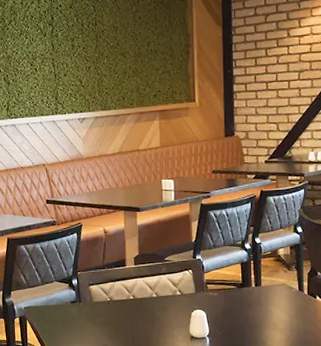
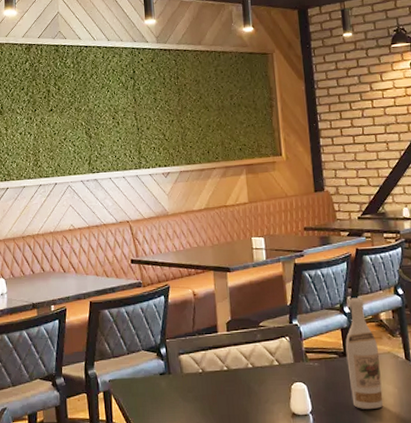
wine bottle: none [244,235,275,333] -> present [345,297,384,409]

